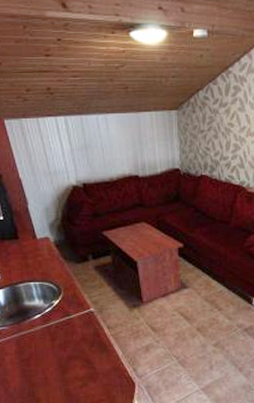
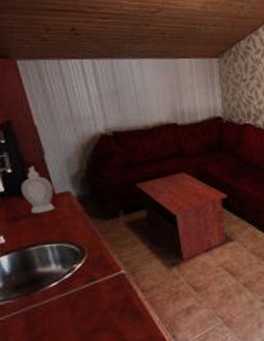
soap bottle: none [11,214,38,256] -> present [21,166,56,214]

